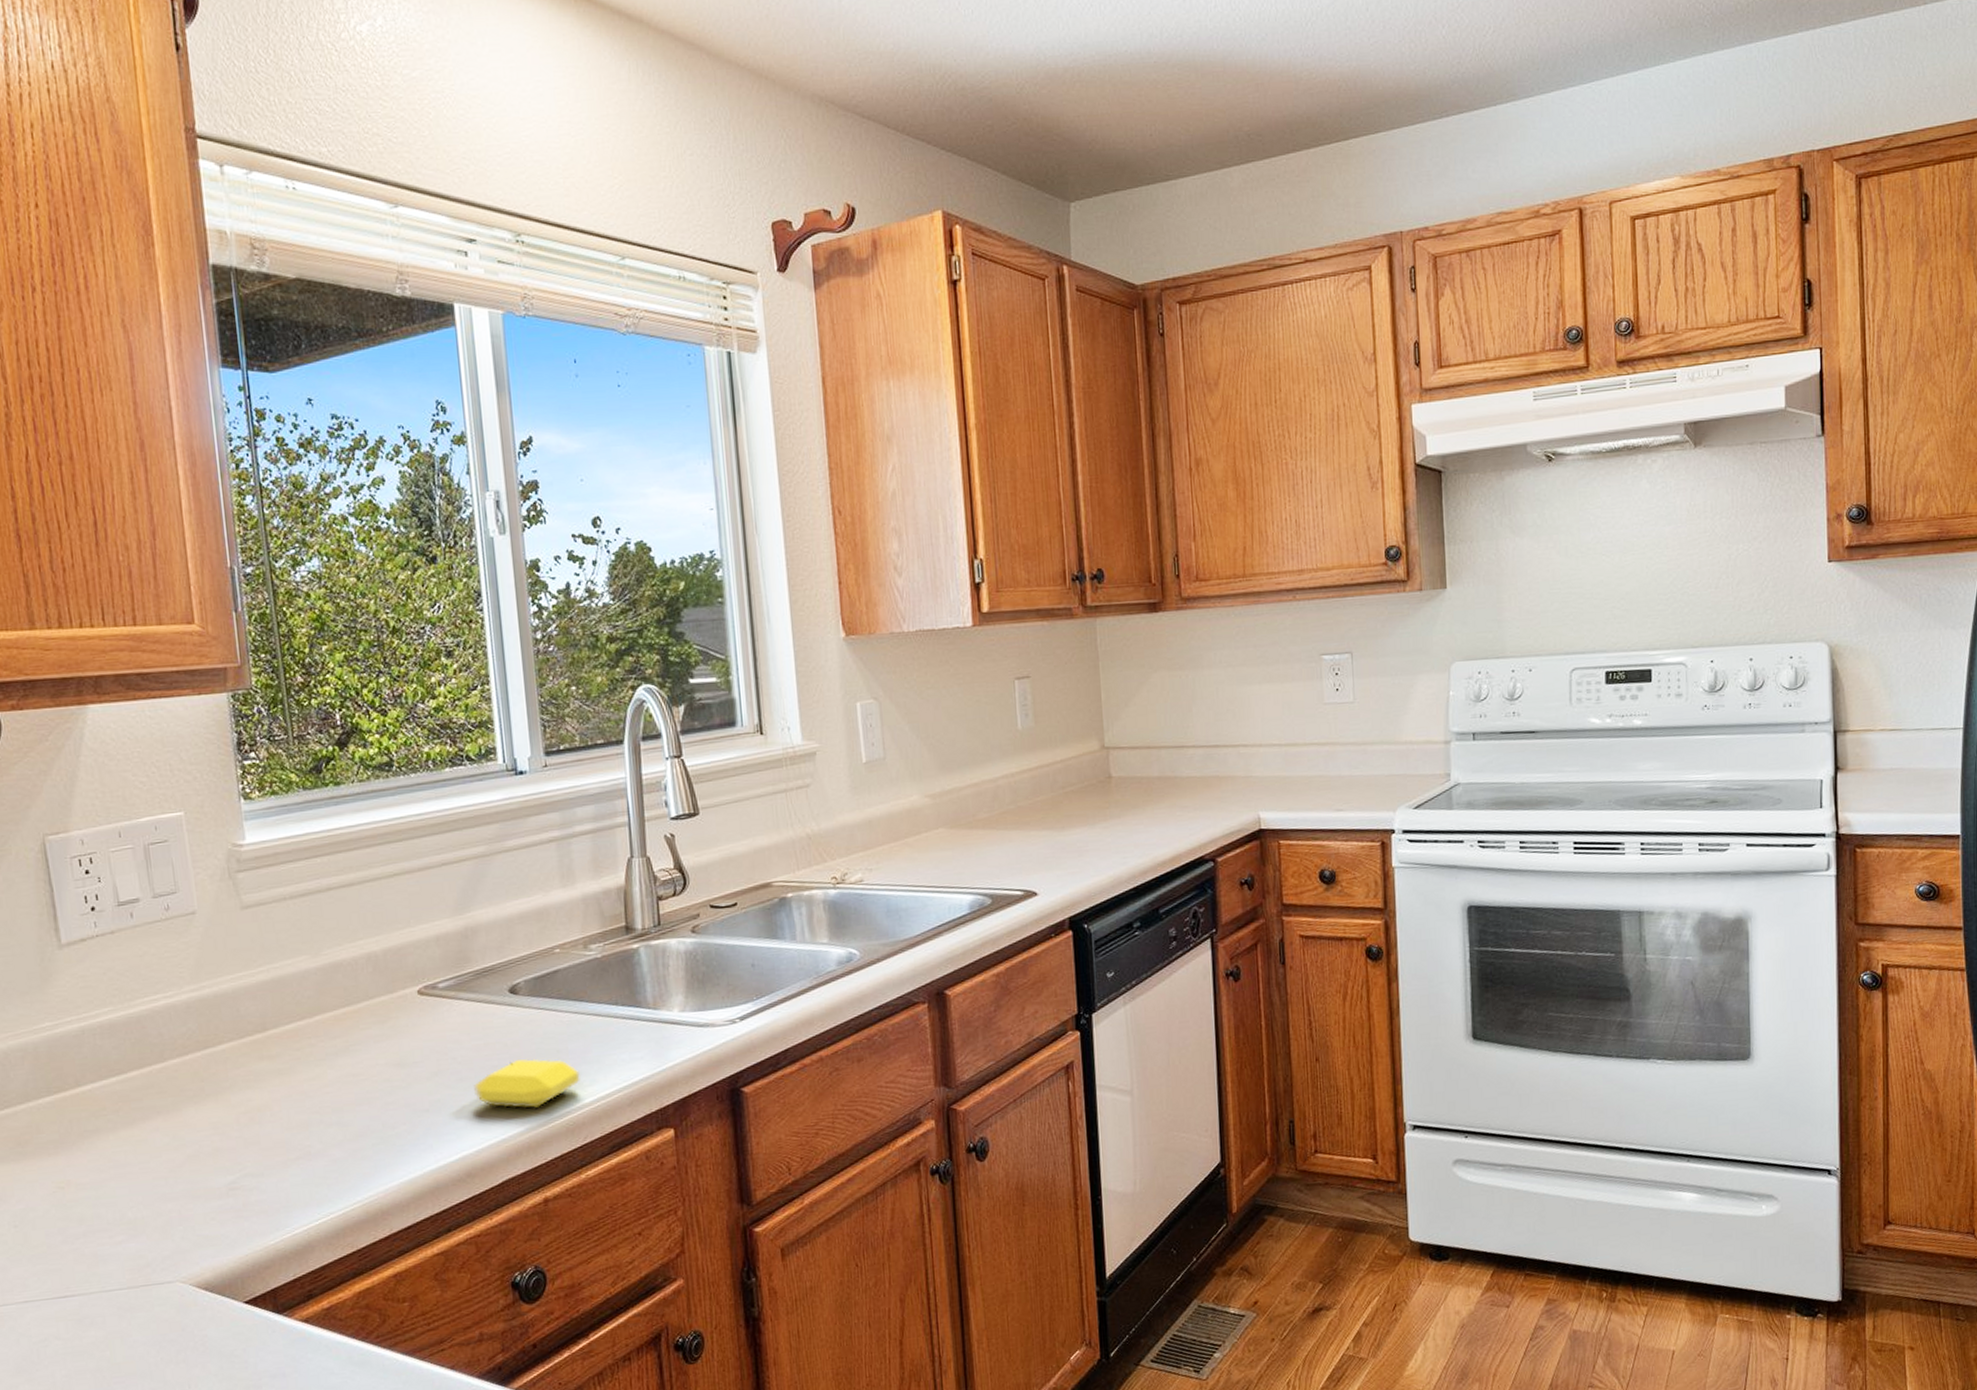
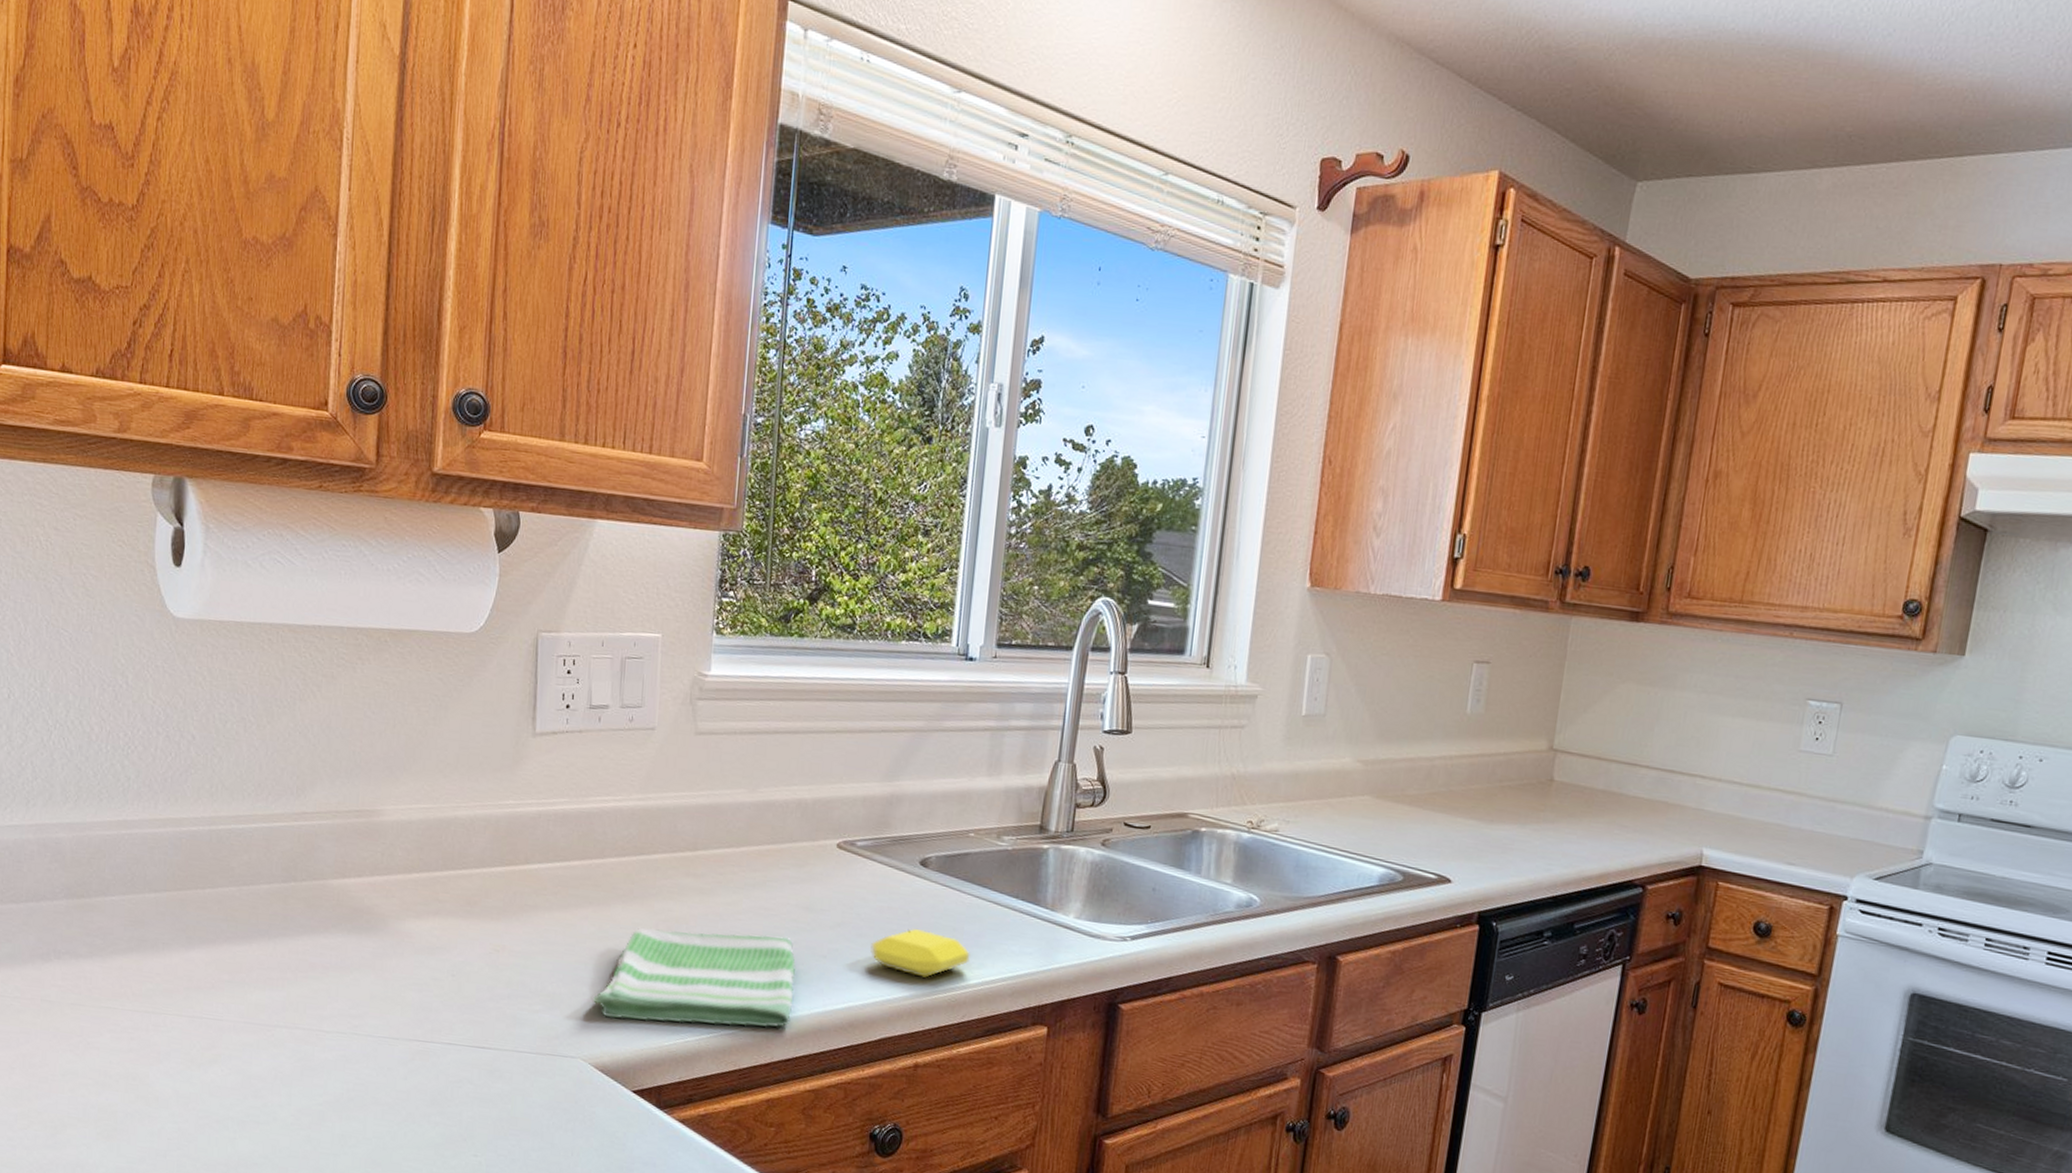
dish towel: none [180,1098,404,1231] -> present [592,927,796,1027]

